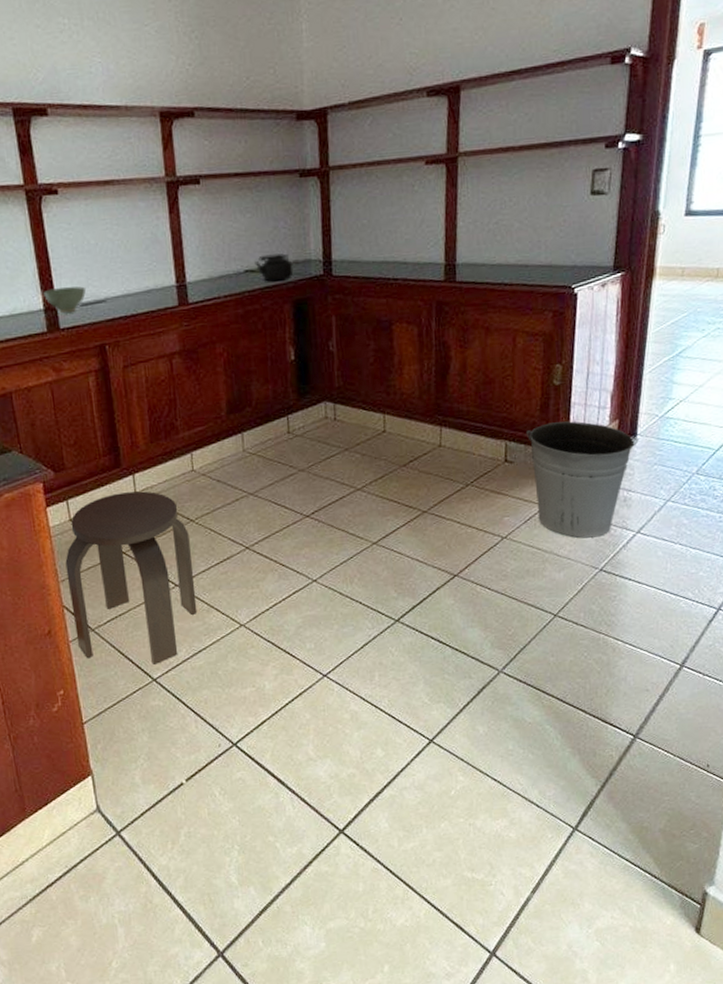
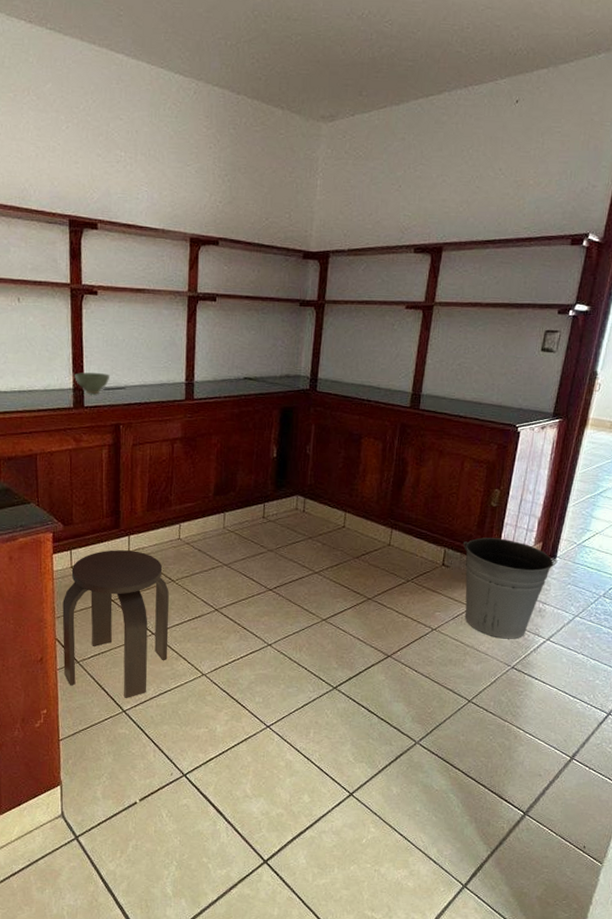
kettle: present [254,253,293,282] -> none [253,367,285,390]

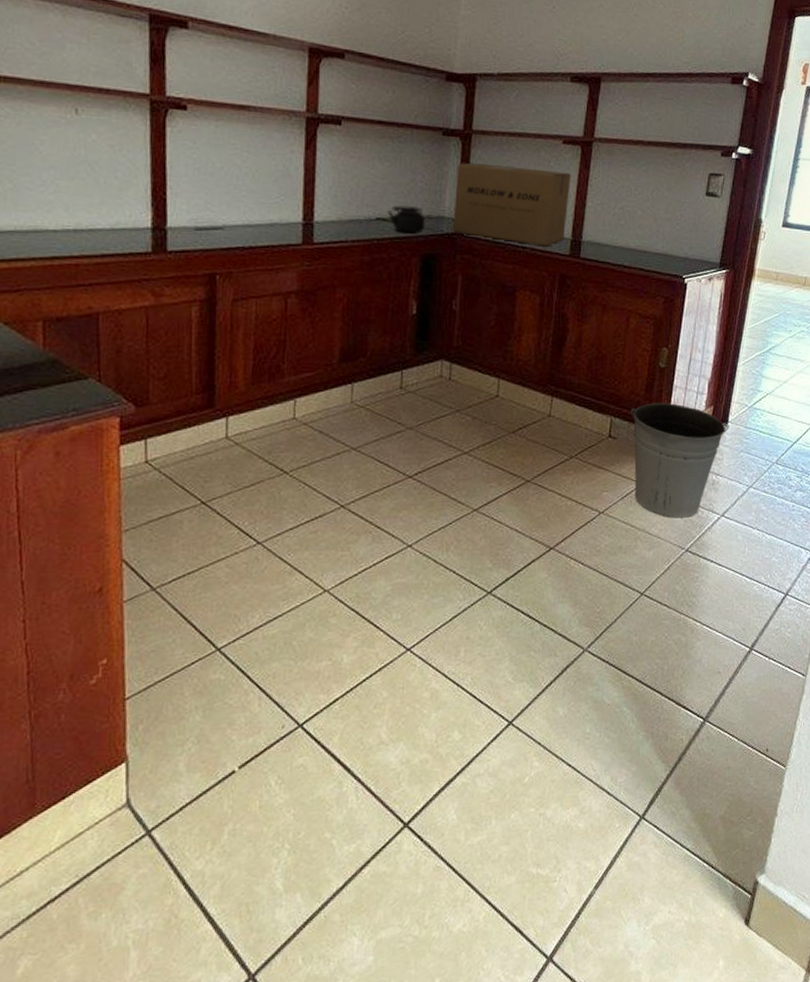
stool: present [62,550,169,698] -> none [132,436,280,632]
bowl: present [75,372,111,394] -> none [154,207,204,235]
kettle: none [253,367,285,390] -> present [387,205,426,234]
box: none [307,328,413,400] -> present [452,163,571,247]

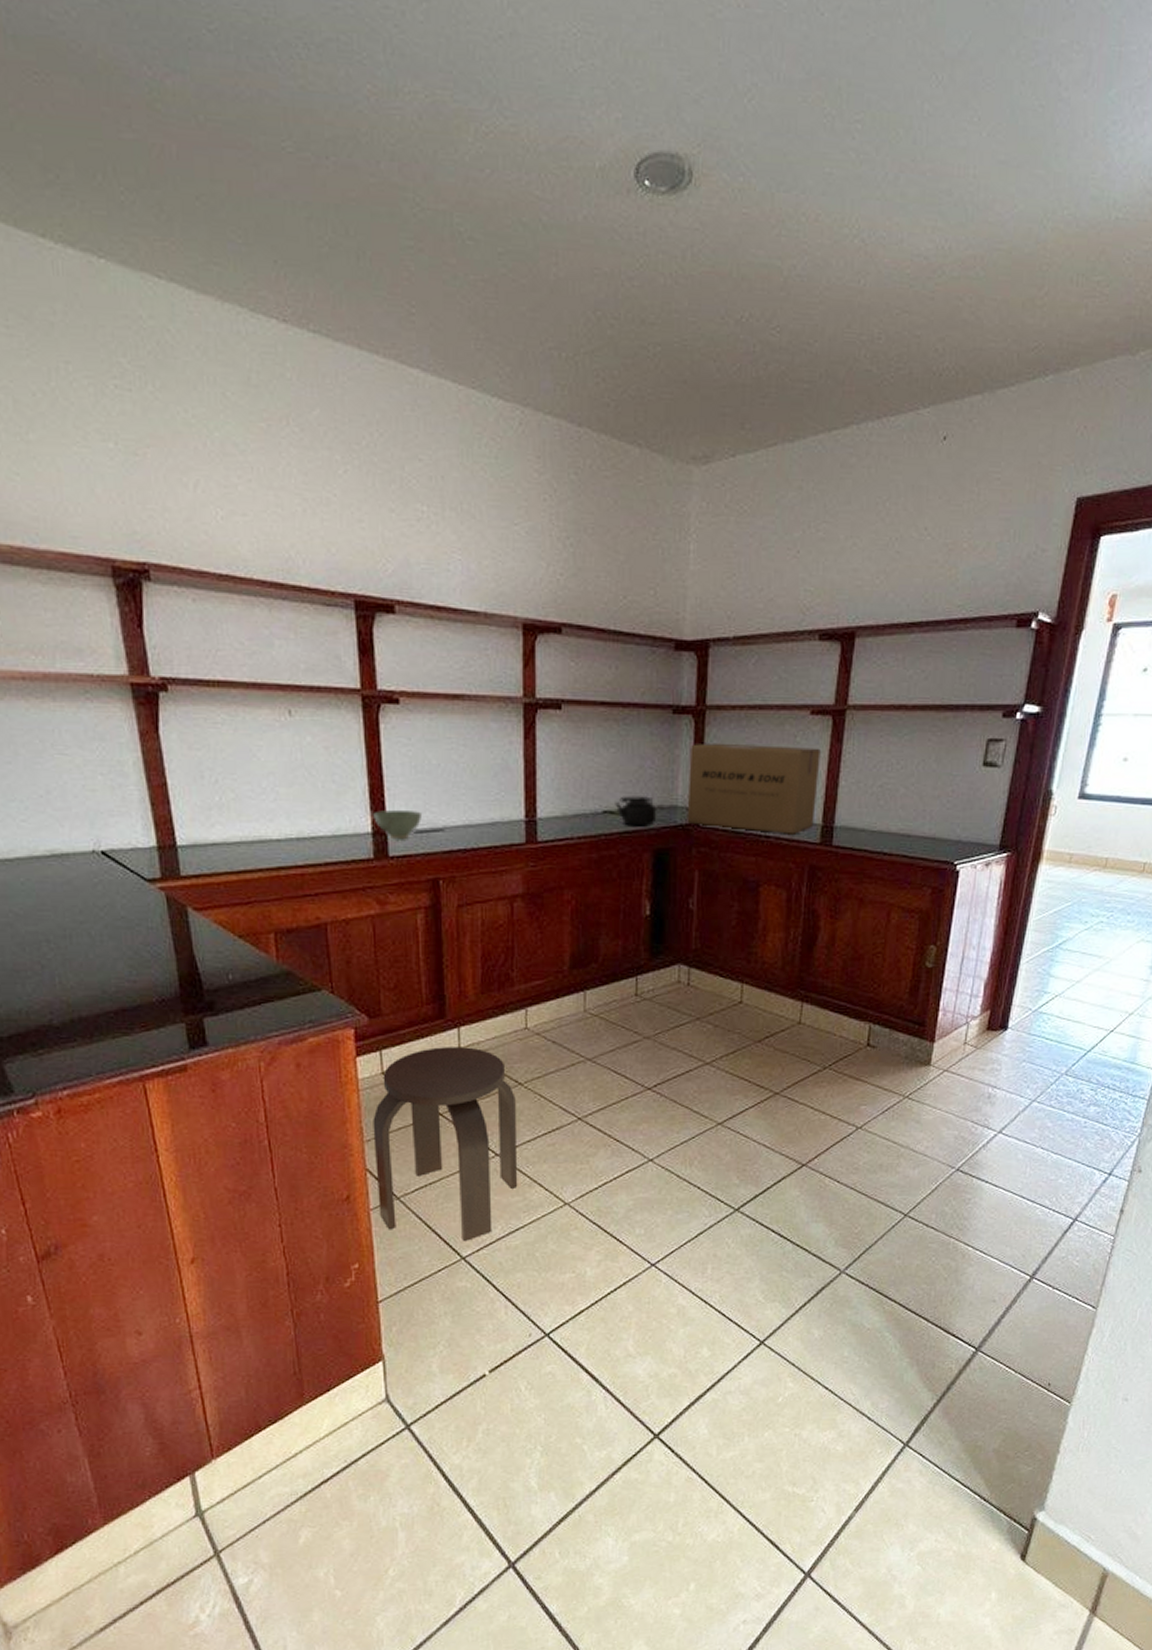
stool: none [132,436,280,632] -> present [373,1047,518,1241]
bowl: none [154,207,204,235] -> present [373,810,423,839]
bucket: present [630,403,729,518] -> none [892,1008,1009,1135]

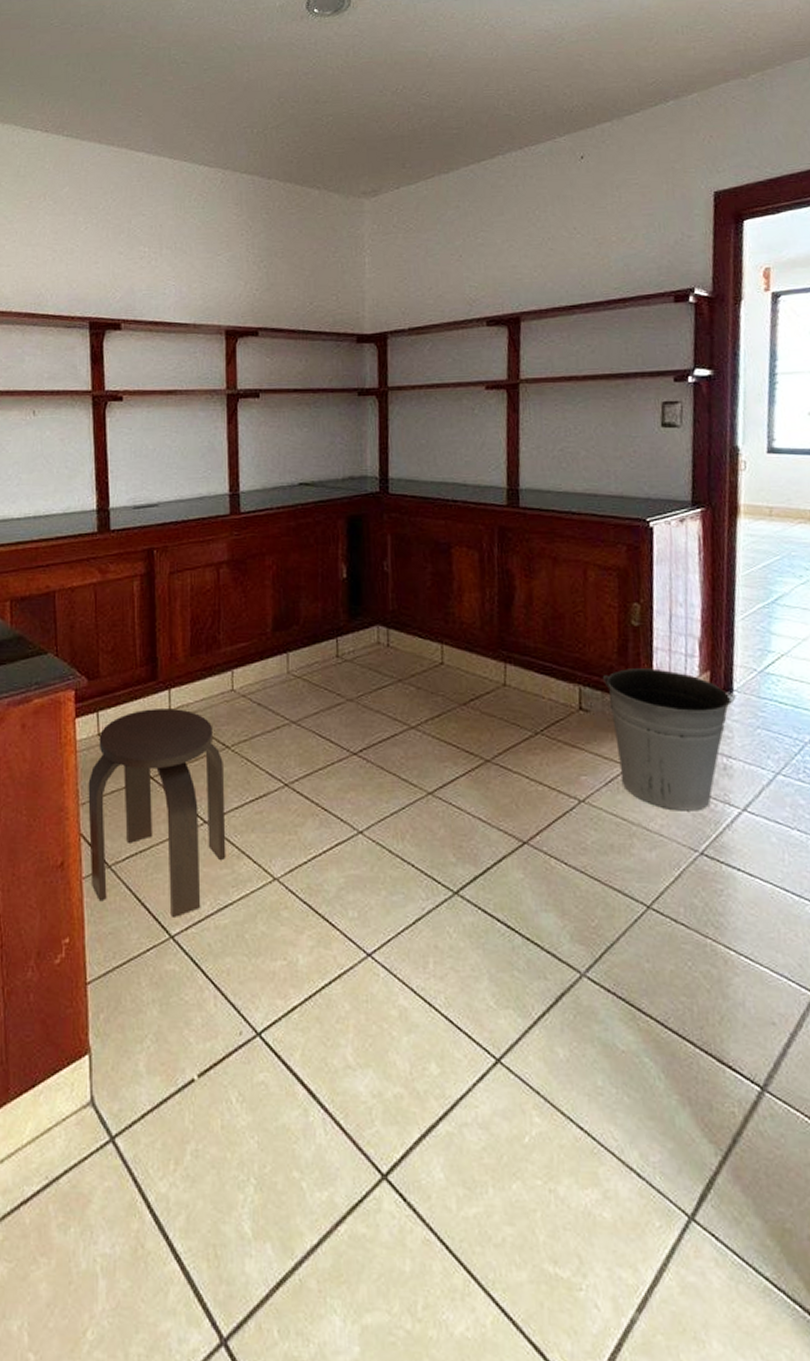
bowl: present [373,810,423,839] -> none [98,489,140,514]
kettle: present [615,796,657,827] -> none [309,468,349,496]
box: present [687,742,821,834] -> none [375,418,500,498]
bucket: none [892,1008,1009,1135] -> present [602,668,736,811]

